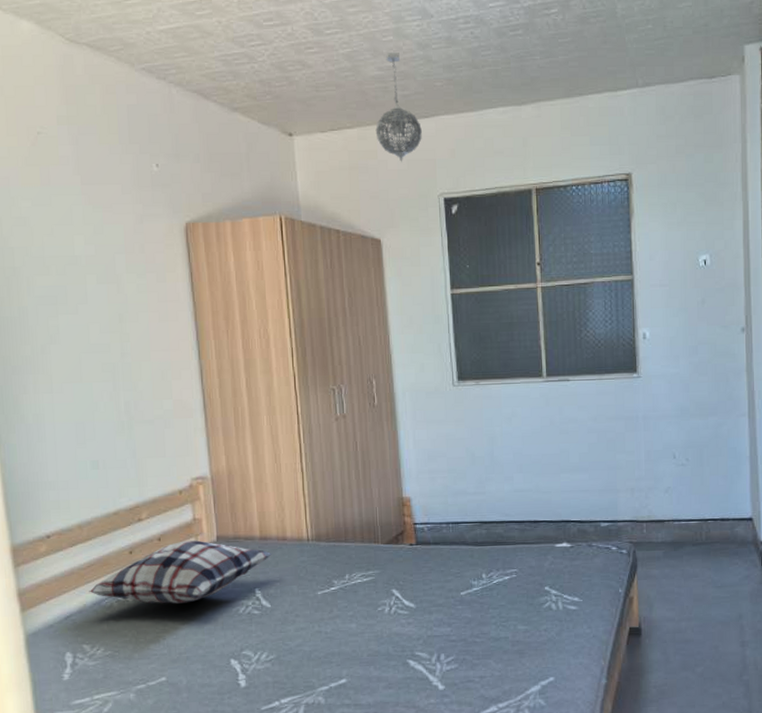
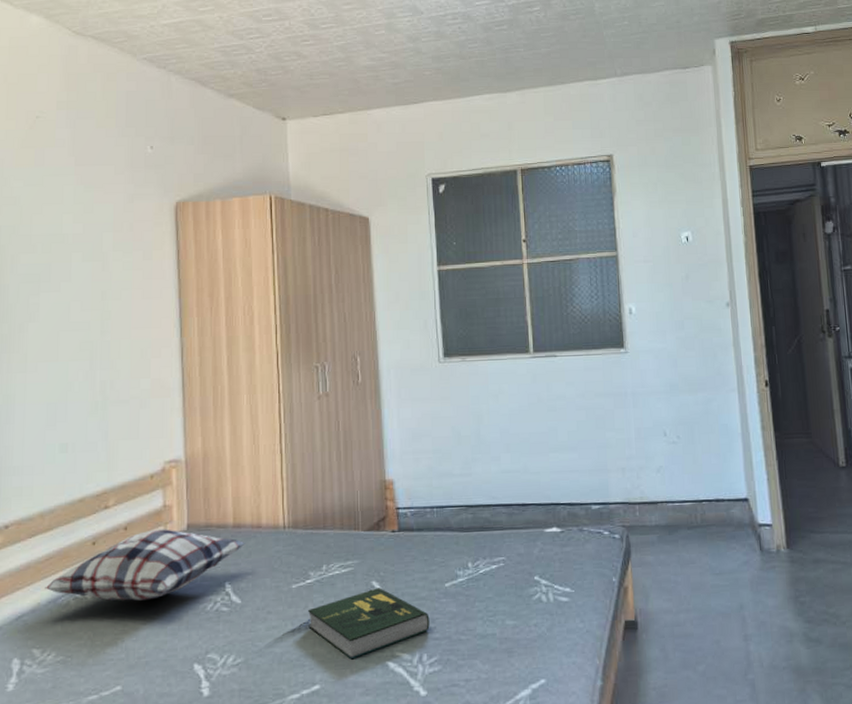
book: none [332,595,447,658] -> present [307,588,430,660]
pendant light: present [375,53,422,162] -> none [366,45,411,144]

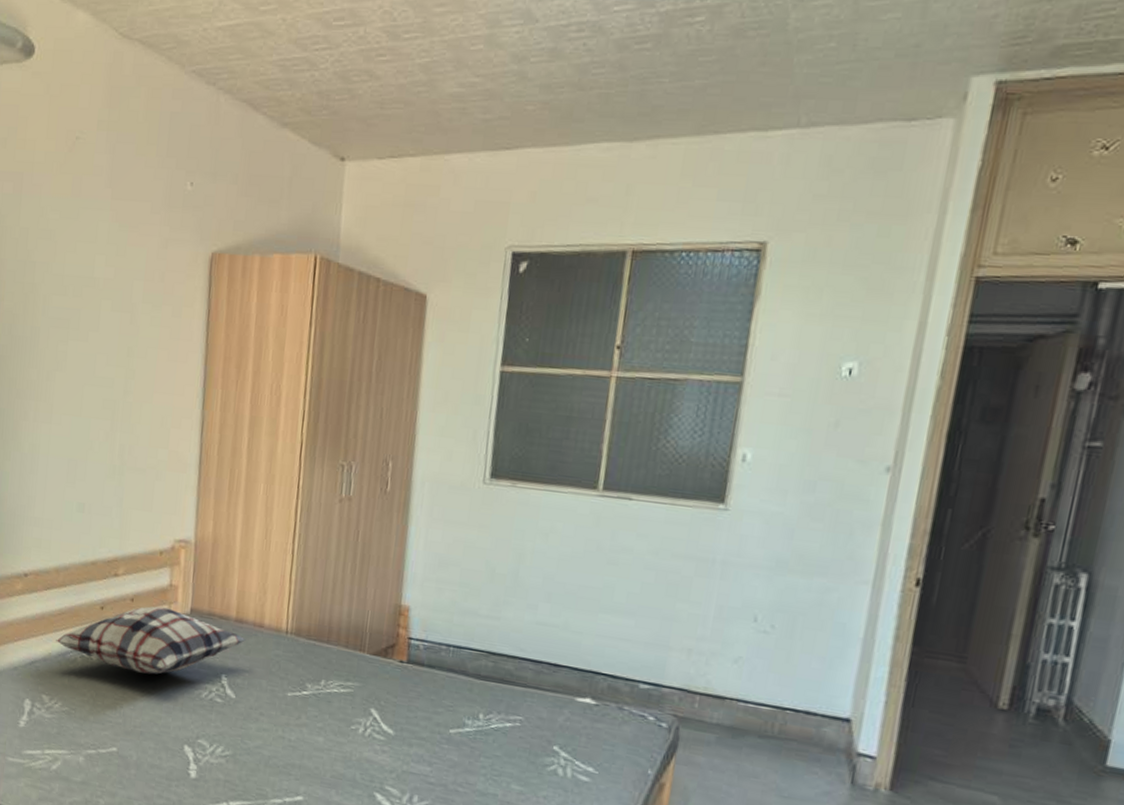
book: present [307,588,430,660] -> none [299,716,427,781]

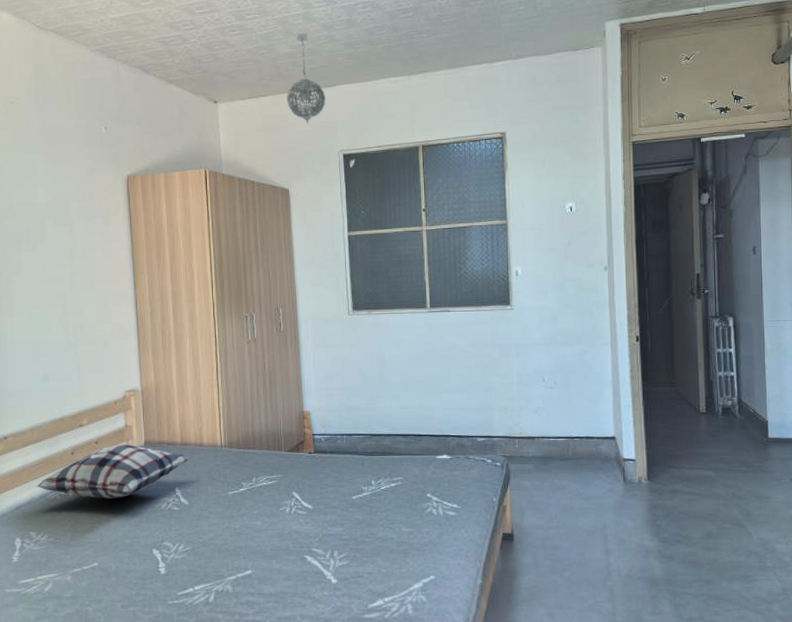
pendant light: none [442,65,500,202] -> present [286,33,325,124]

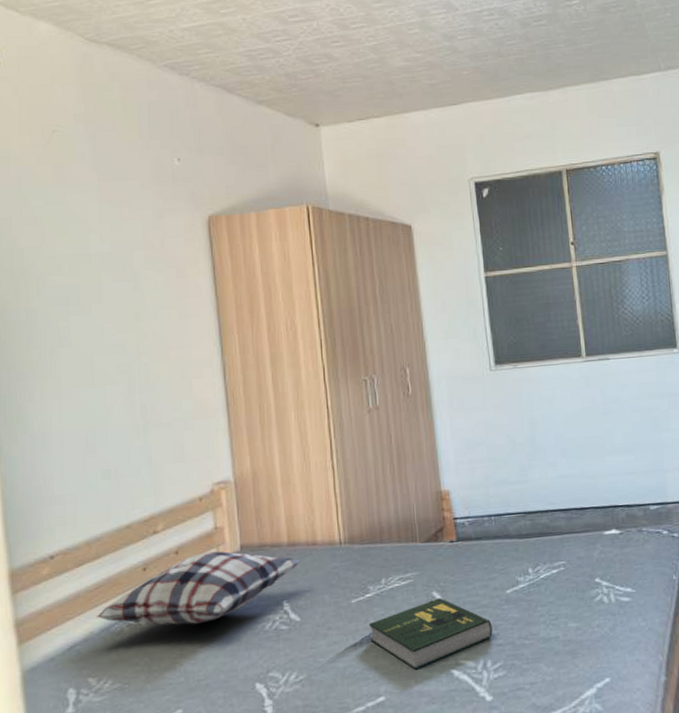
book: none [241,497,340,552] -> present [368,598,493,670]
pendant light: present [286,33,325,124] -> none [403,44,451,148]

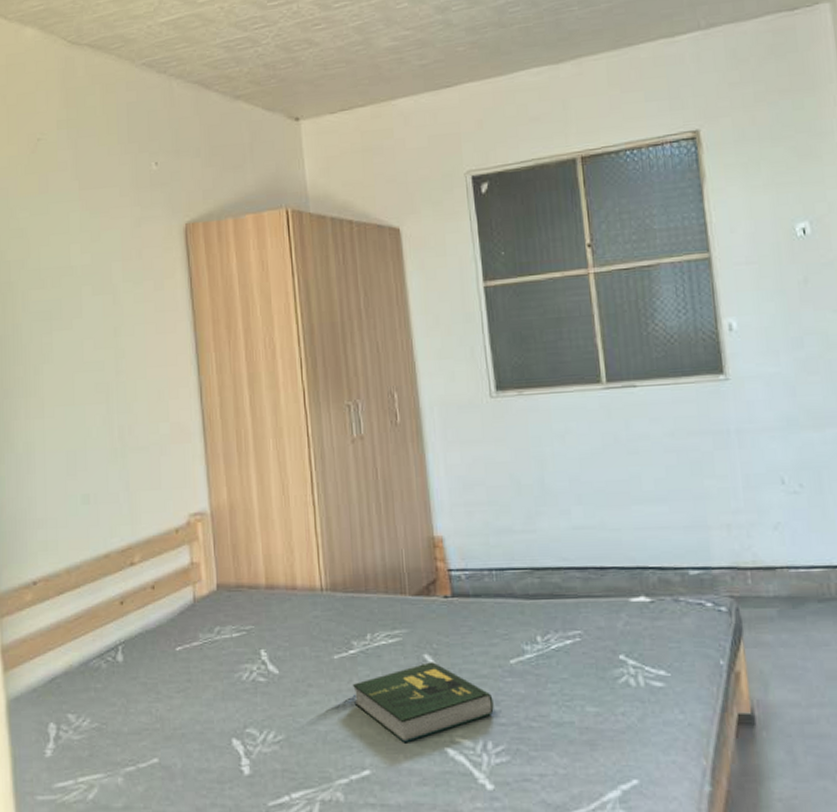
cushion: present [96,551,301,626] -> none [76,589,280,668]

